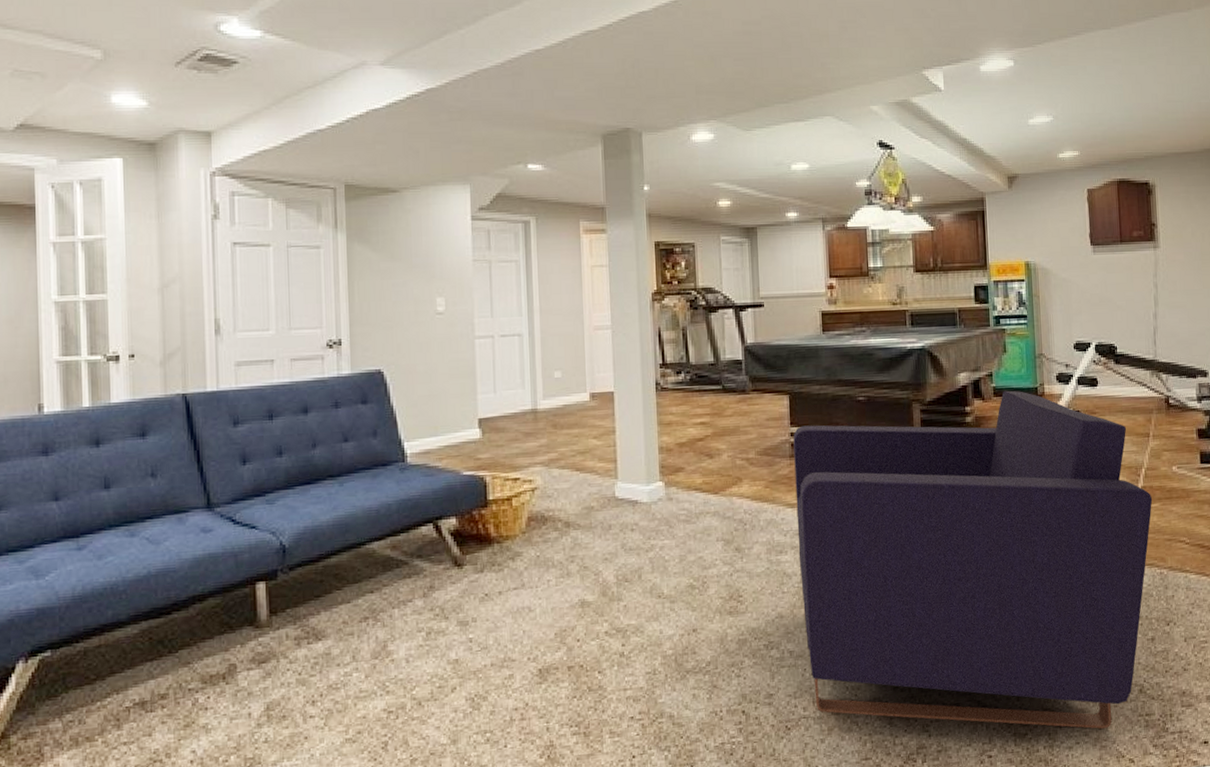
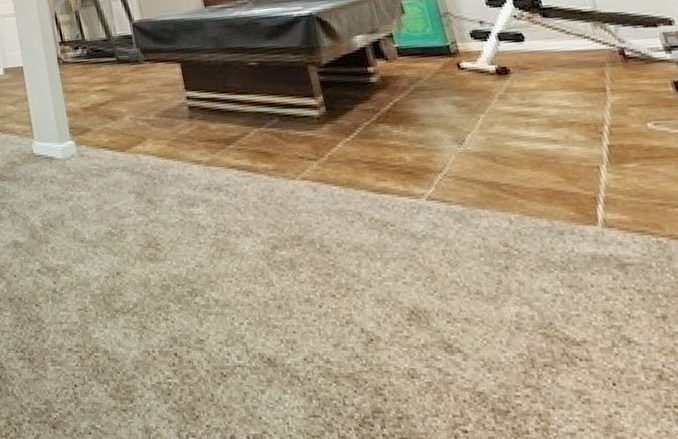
armchair: present [793,390,1153,729] -> none [189,50,647,418]

